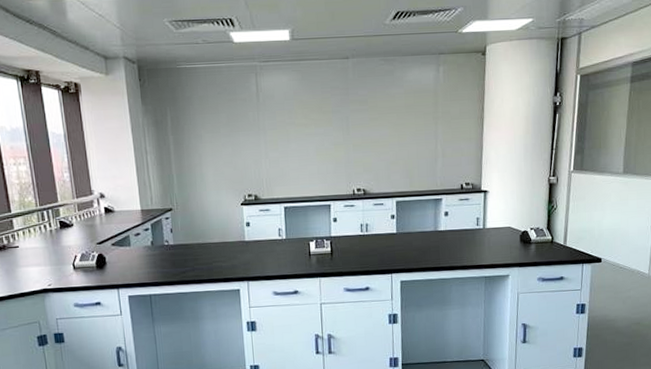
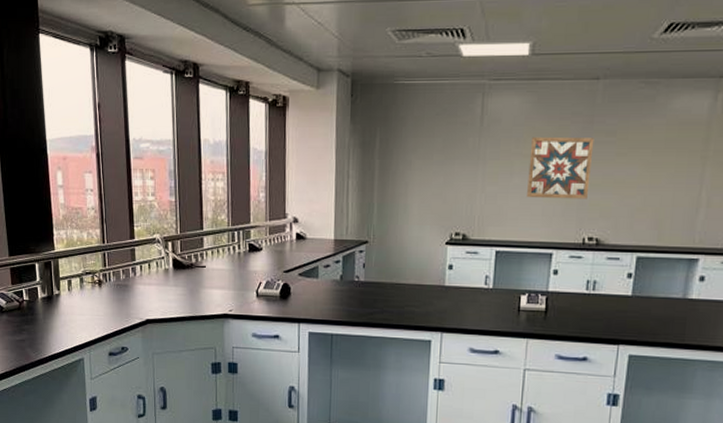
wall art: none [301,107,353,160] -> present [527,136,594,199]

